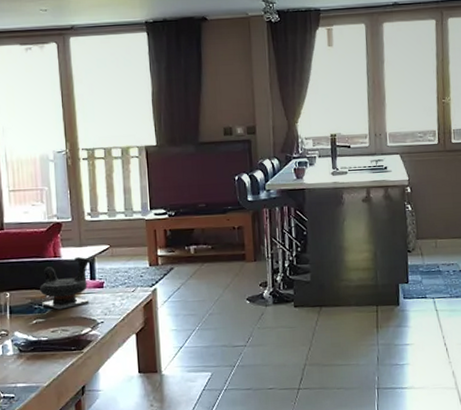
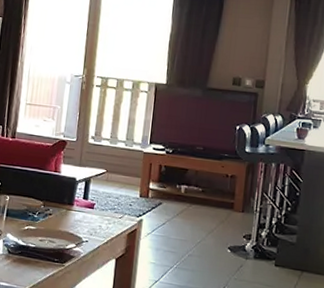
teapot: present [40,256,92,310] -> none [36,175,88,222]

